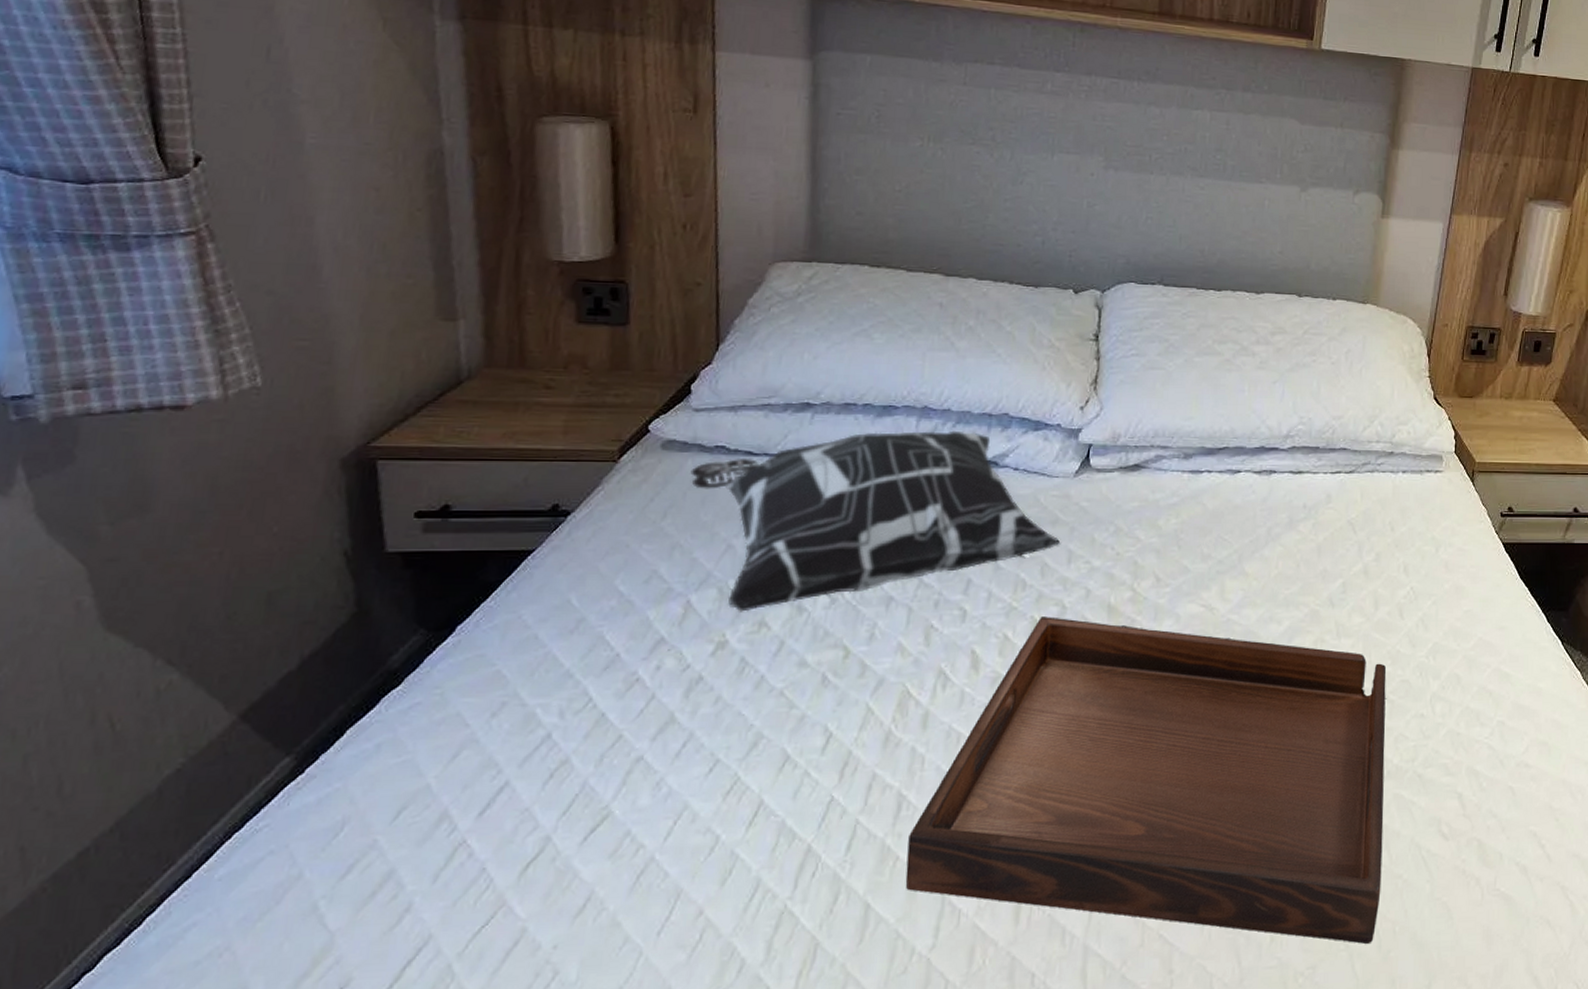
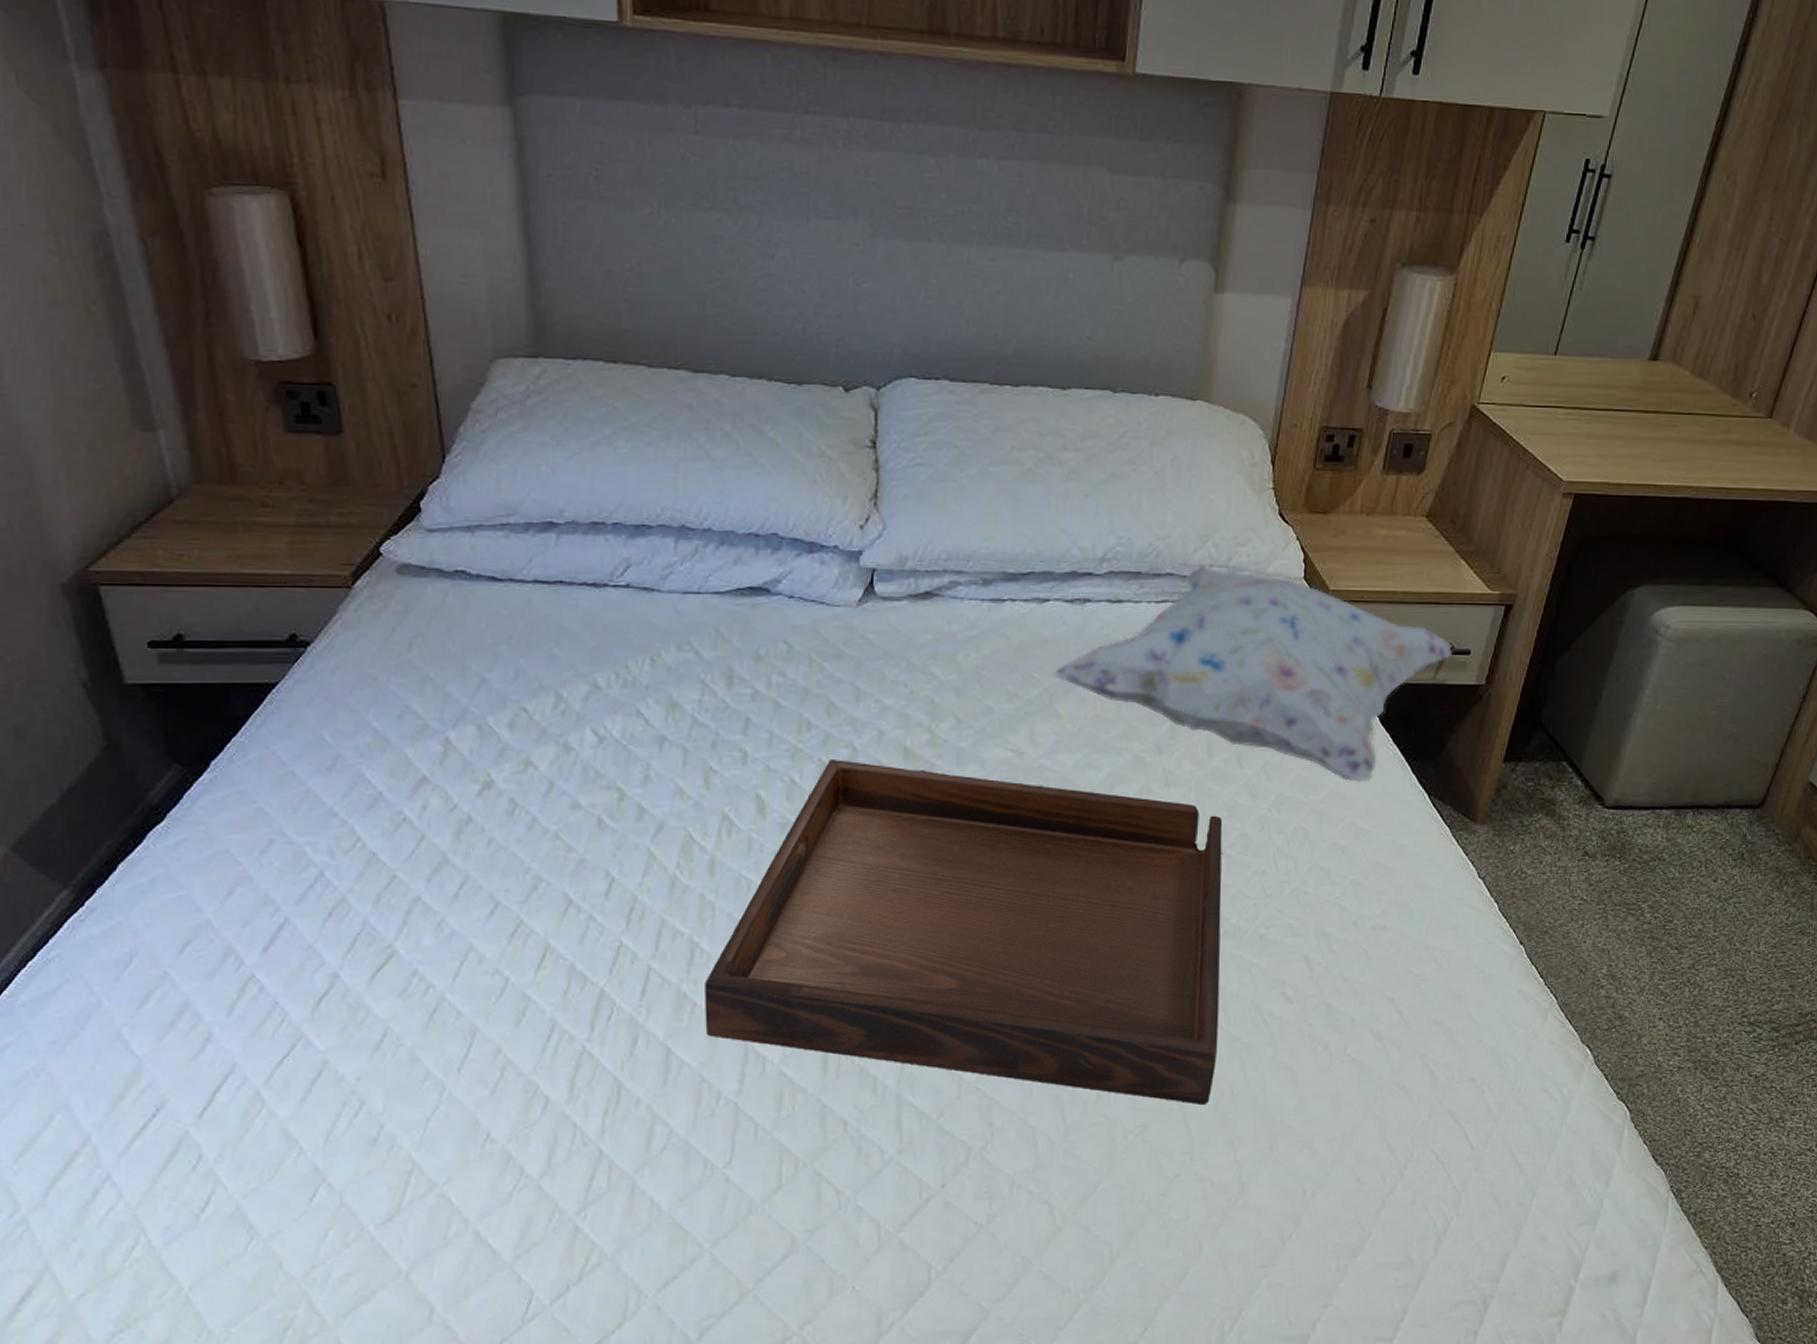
decorative pillow: present [690,430,1061,612] -> none [431,553,847,751]
decorative pillow: none [1242,442,1578,631] -> present [1053,566,1452,782]

